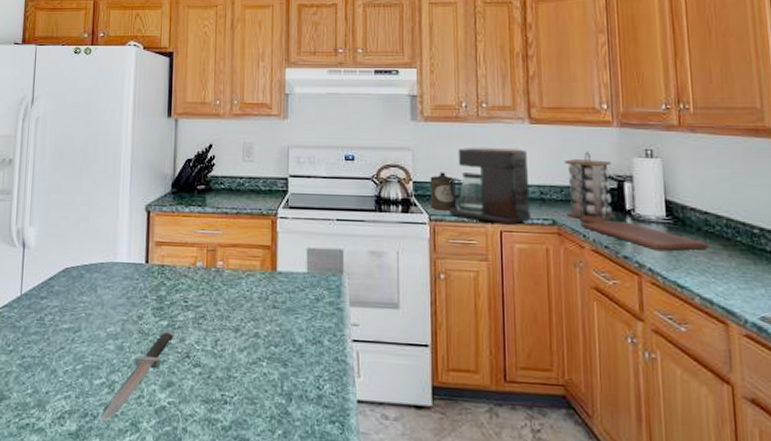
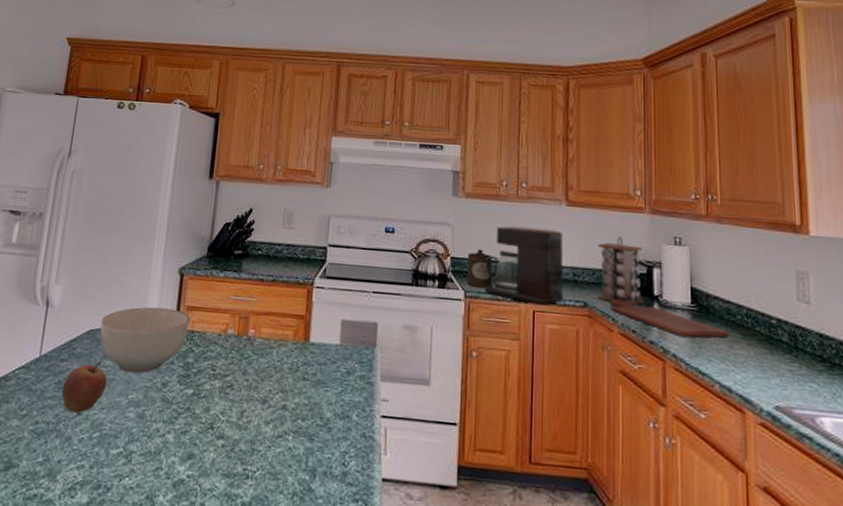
fruit: none [44,298,86,347] -> present [61,362,108,414]
bowl: none [75,244,160,308] -> present [100,307,190,373]
knife: present [102,330,174,421] -> none [116,399,199,493]

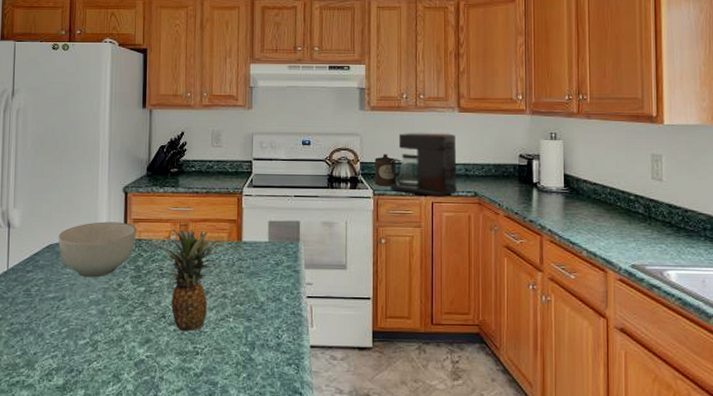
fruit: present [61,362,108,414] -> none [30,270,70,314]
fruit: none [221,322,282,449] -> present [167,229,219,331]
spice rack: present [597,235,644,306] -> none [485,134,525,192]
cutting board: present [609,299,730,339] -> none [496,188,596,216]

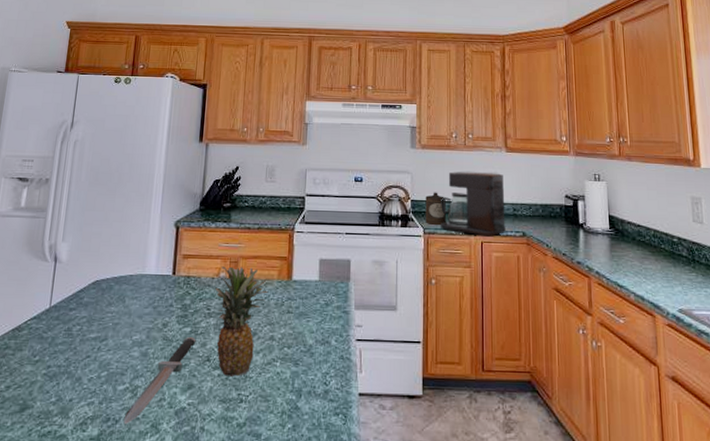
bowl: present [58,222,137,277] -> none [105,257,186,317]
knife: none [86,295,151,374] -> present [123,336,196,424]

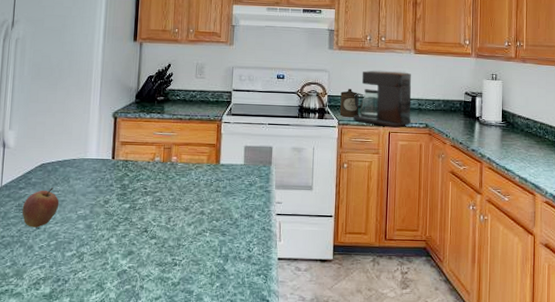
fruit: none [71,308,113,356] -> present [22,188,59,228]
knife: present [123,336,196,424] -> none [72,211,135,284]
fruit: present [215,266,269,377] -> none [151,152,199,245]

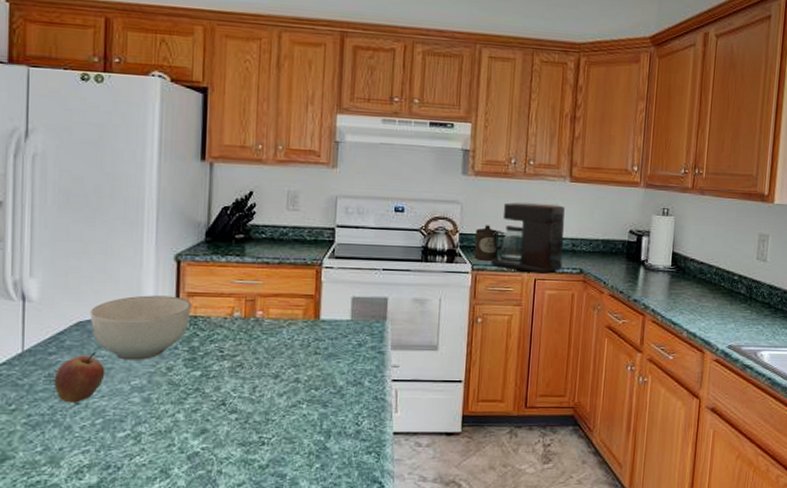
bowl: none [50,144,124,195] -> present [90,295,192,360]

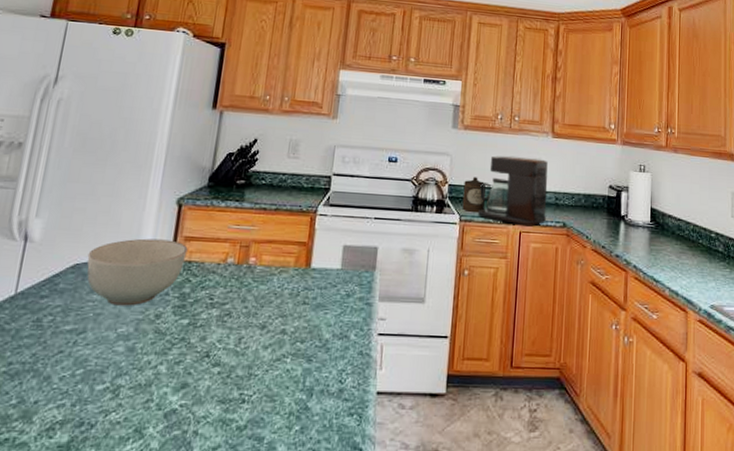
fruit: present [54,352,105,403] -> none [40,296,94,351]

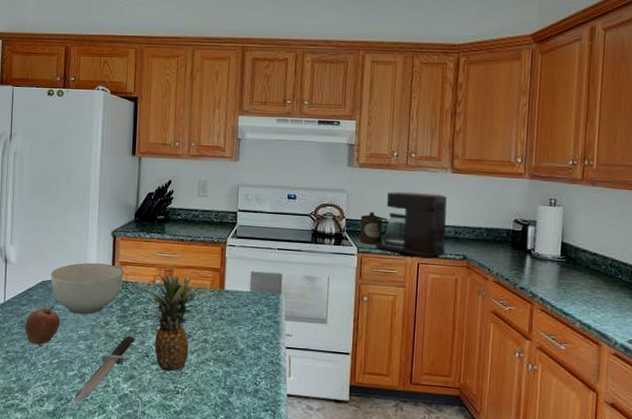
fruit: none [40,296,94,351] -> present [25,306,60,345]
knife: none [100,329,195,429] -> present [74,334,136,404]
fruit: none [218,251,283,374] -> present [151,274,202,372]

